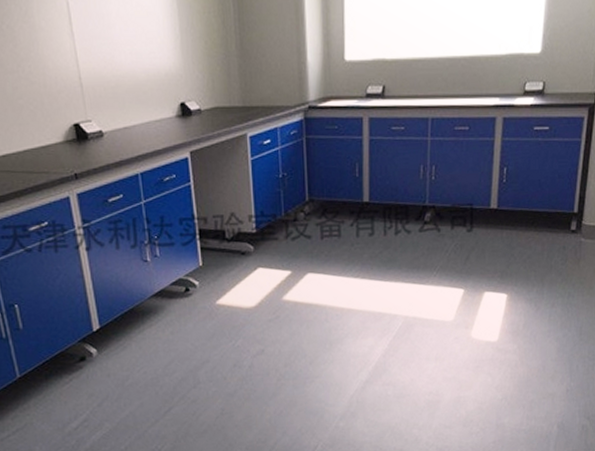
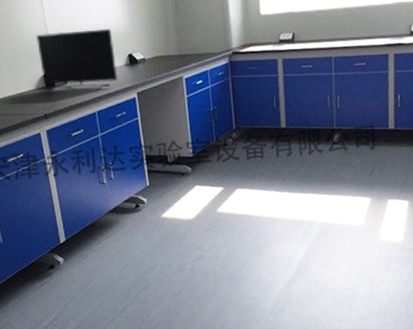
monitor: none [64,69,167,145] -> present [36,28,118,91]

